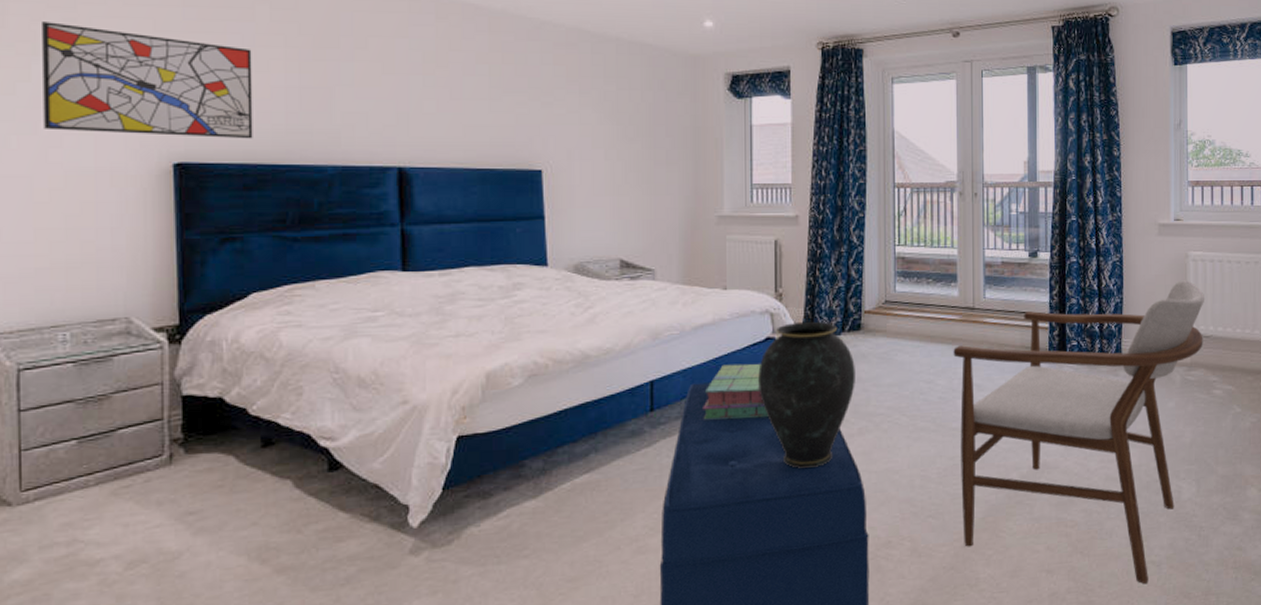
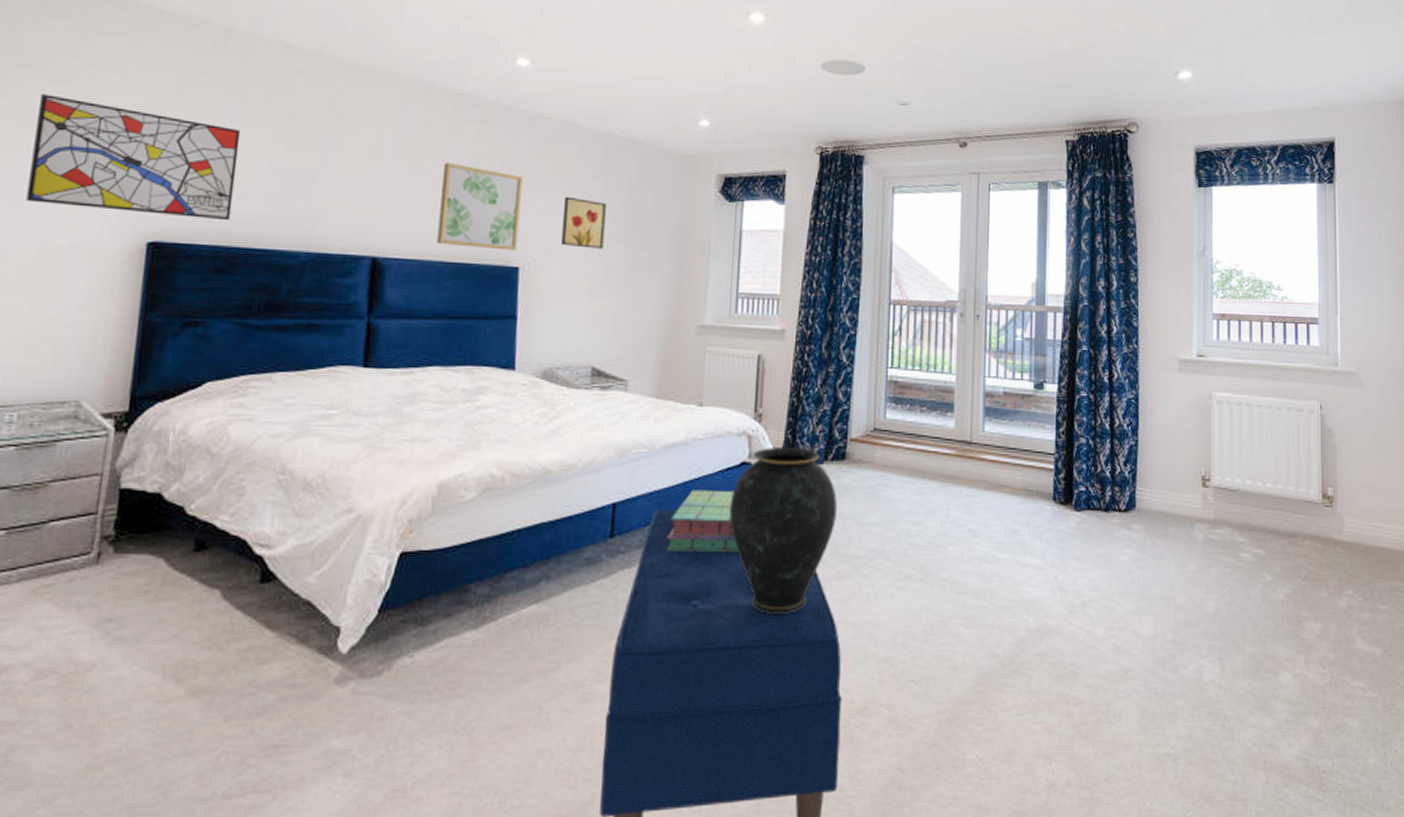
wall art: none [459,73,538,155] -> present [437,163,523,251]
wall art: none [580,100,621,149] -> present [561,196,607,249]
armchair: present [953,280,1204,585] -> none [946,424,1230,782]

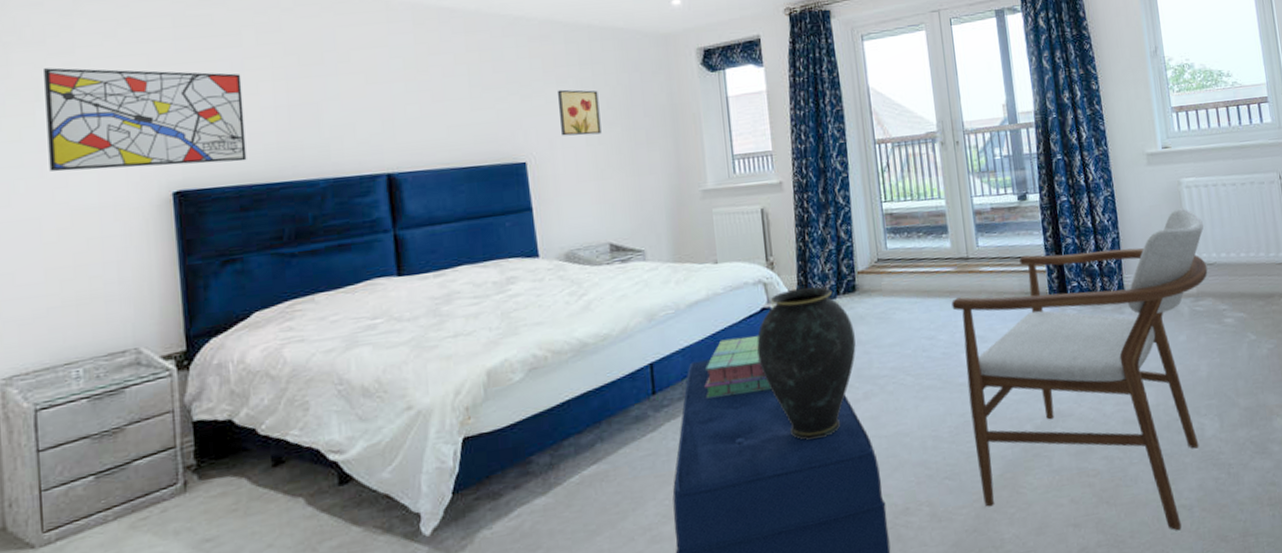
wall art: present [437,163,523,251] -> none [439,75,521,153]
armchair: none [946,424,1230,782] -> present [951,208,1208,531]

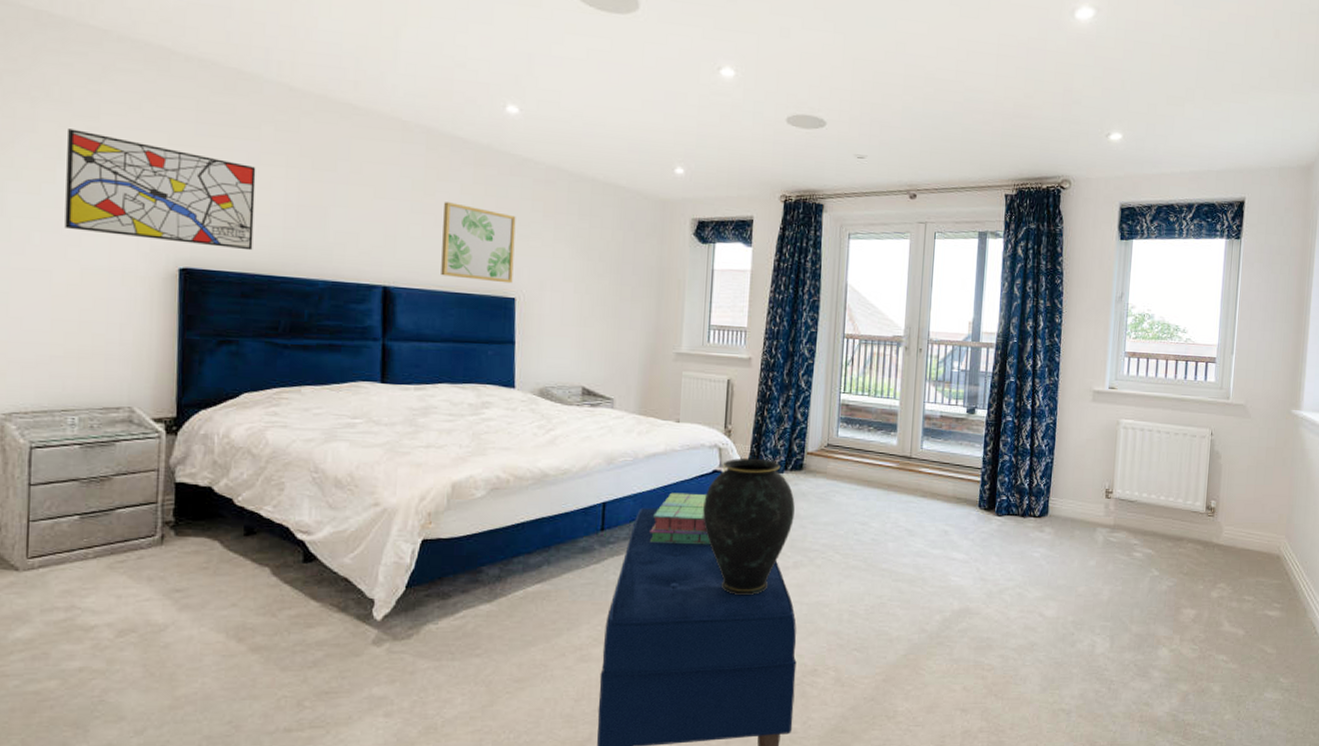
wall art: none [439,75,521,153] -> present [441,202,516,284]
wall art: present [558,89,602,136] -> none [553,235,592,284]
armchair: present [951,208,1208,531] -> none [885,446,1132,730]

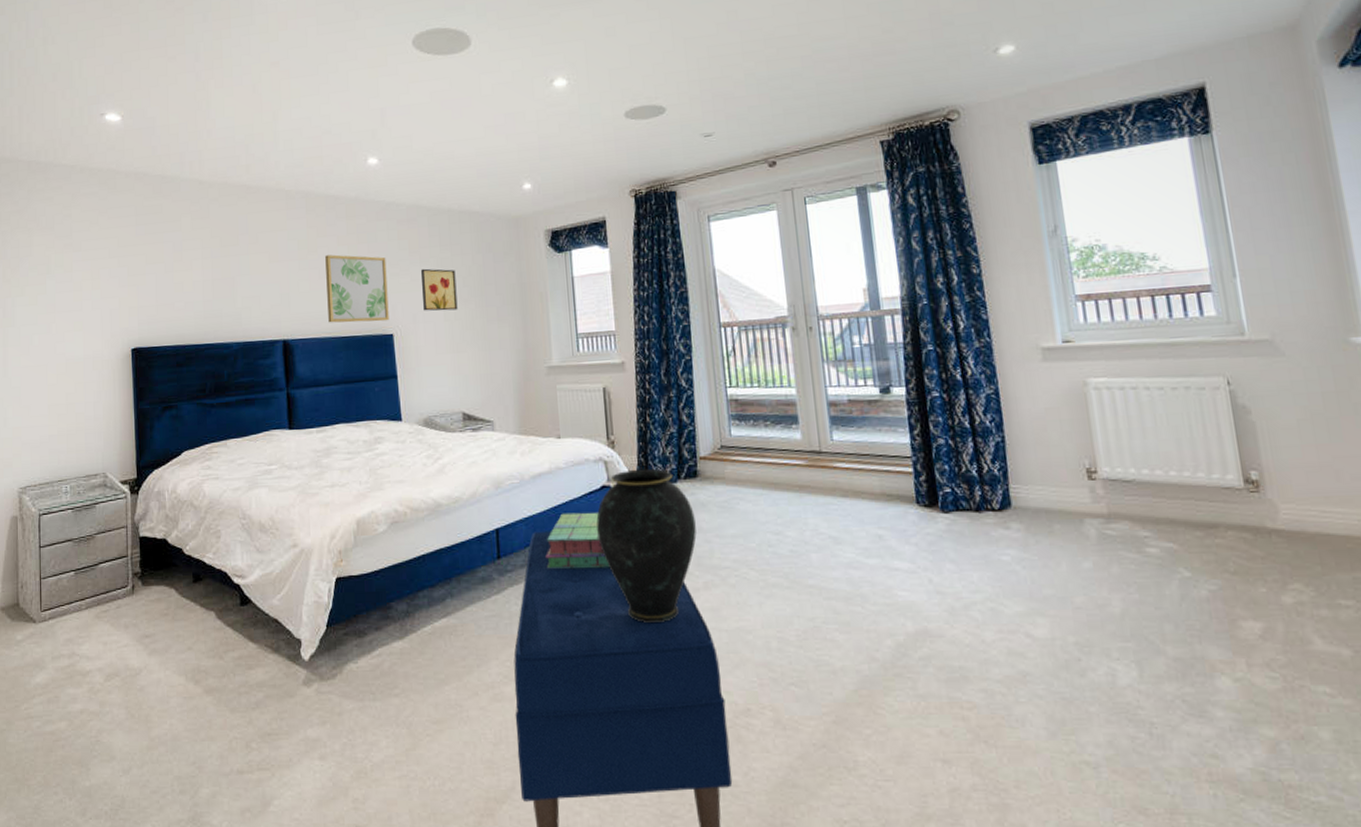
wall art: present [65,129,256,251] -> none [52,248,182,329]
wall art: none [553,235,592,284] -> present [421,268,458,311]

